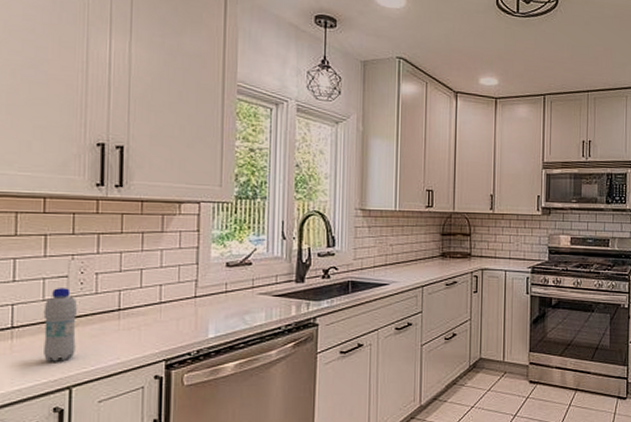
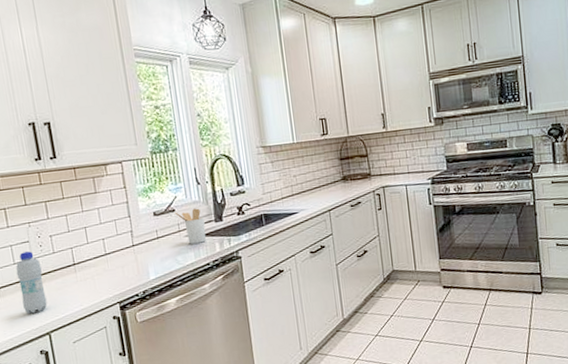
utensil holder: none [251,265,284,304] -> present [175,208,206,244]

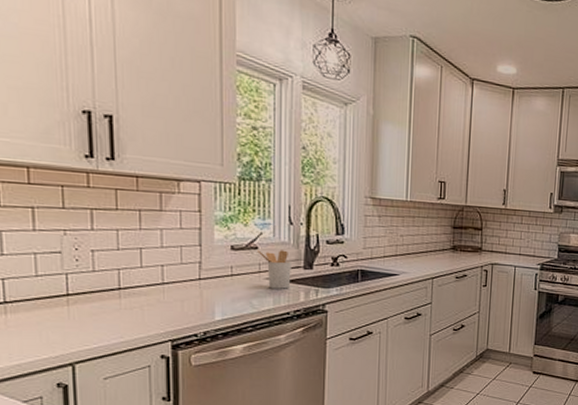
bottle: present [16,251,48,314] -> none [37,264,76,339]

